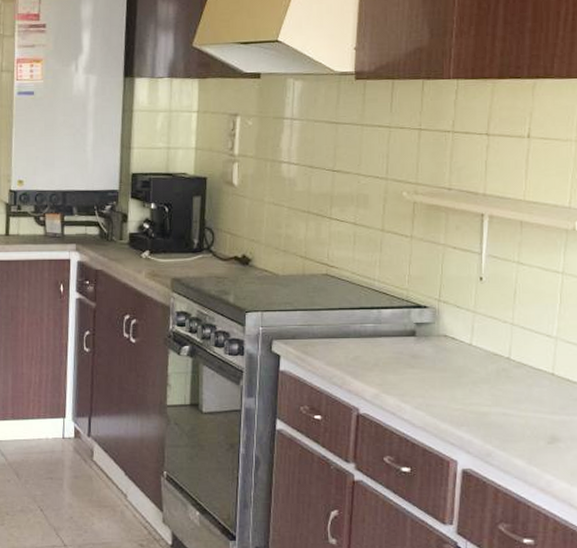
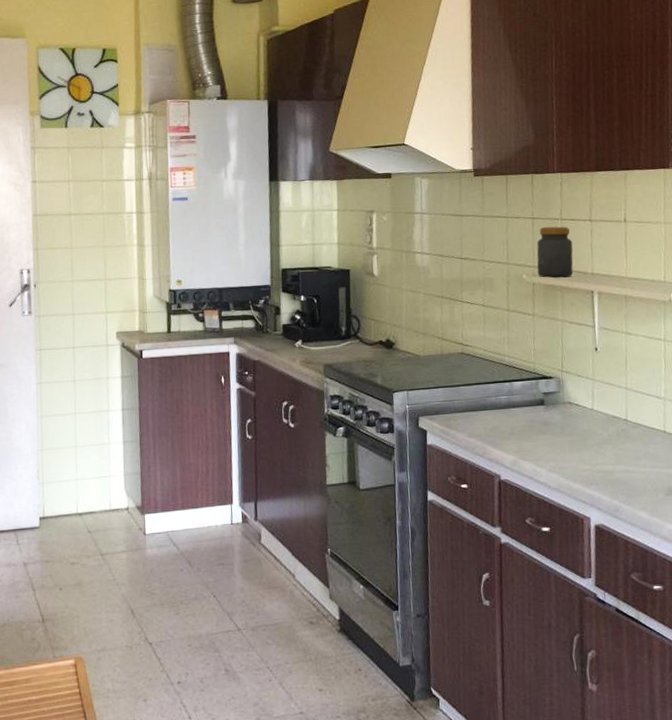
jar: none [420,139,464,197] -> present [537,226,573,278]

